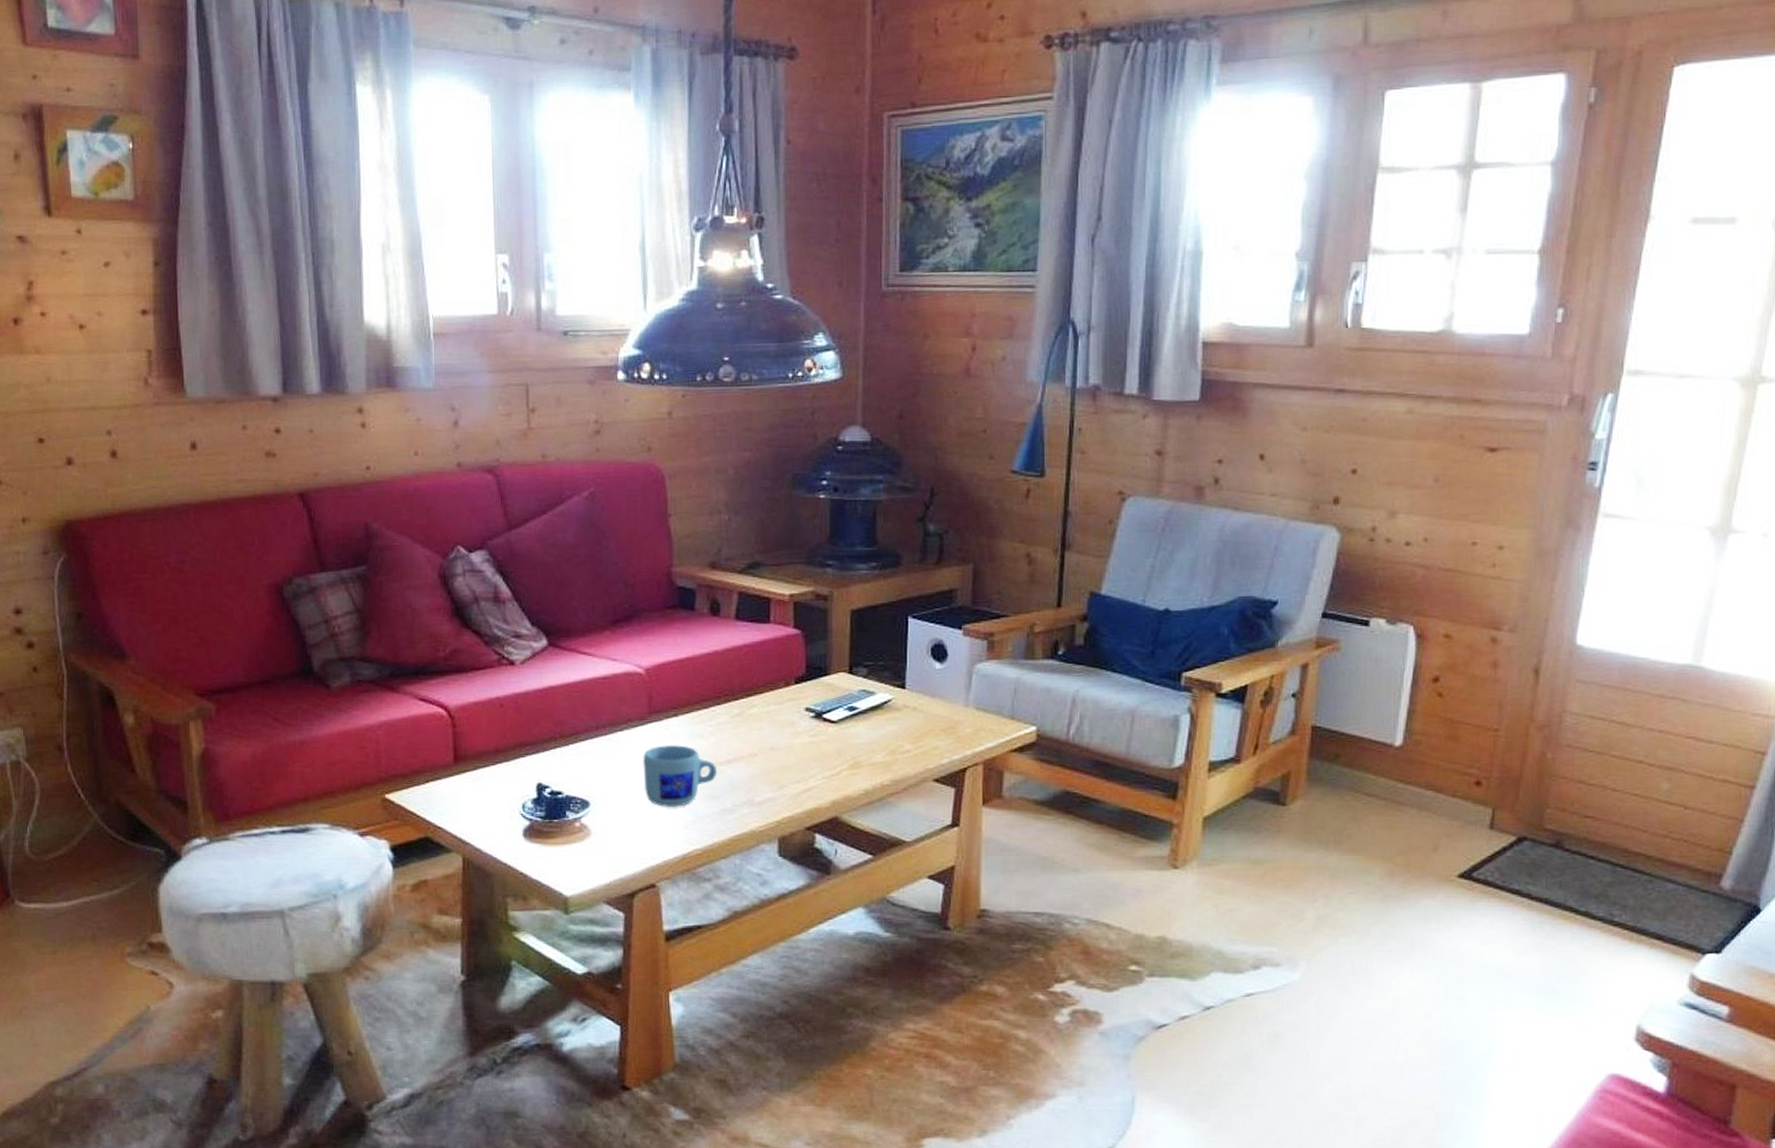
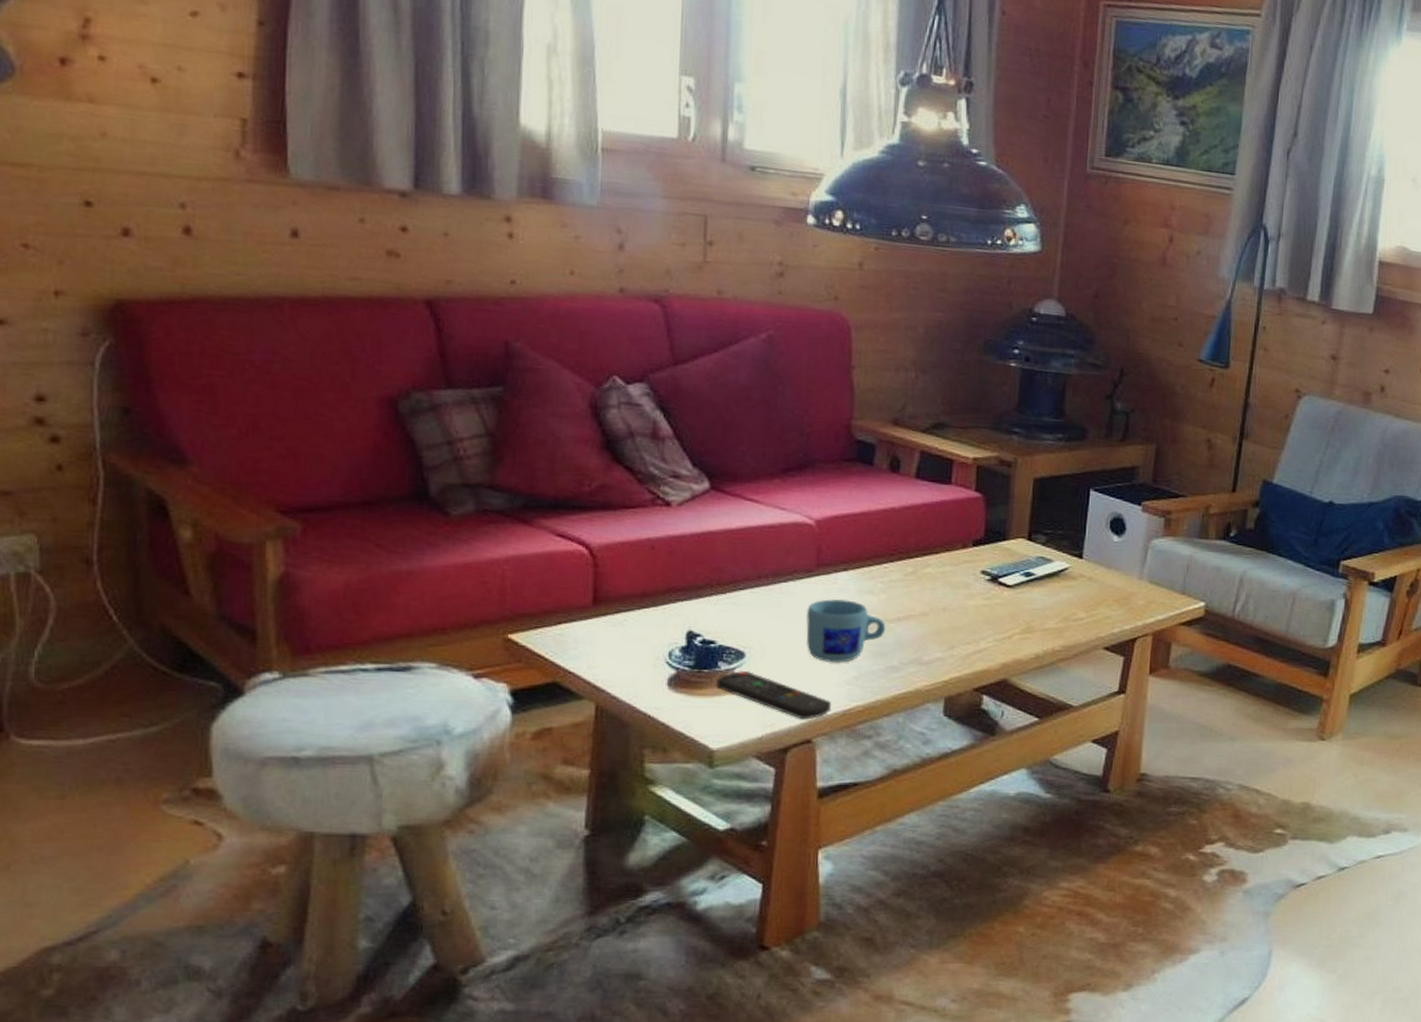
remote control: none [565,818,671,865] -> present [715,670,831,720]

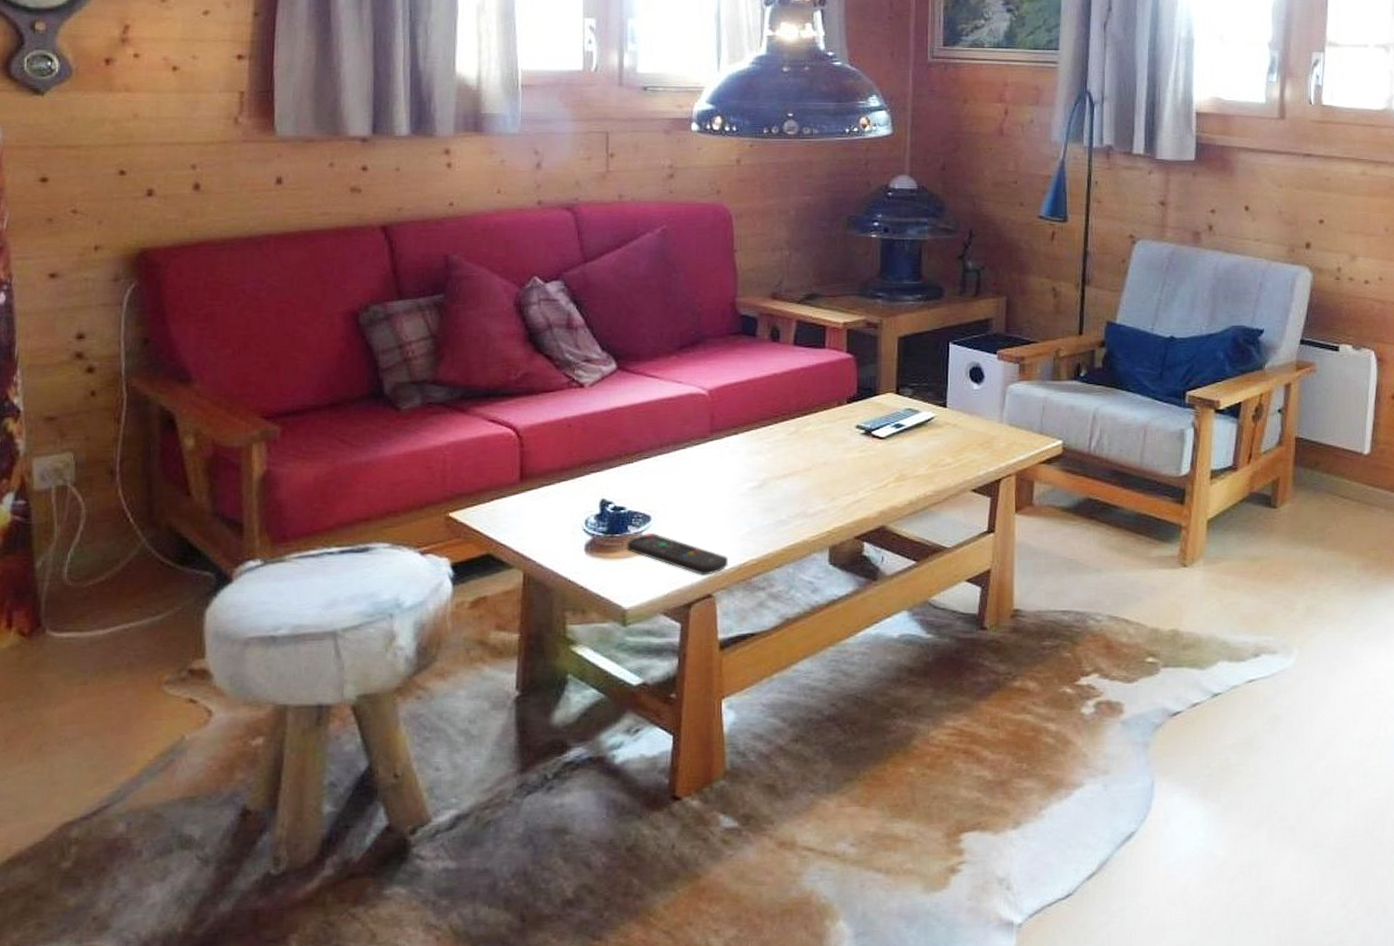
mug: present [805,598,886,663] -> none [703,460,774,521]

